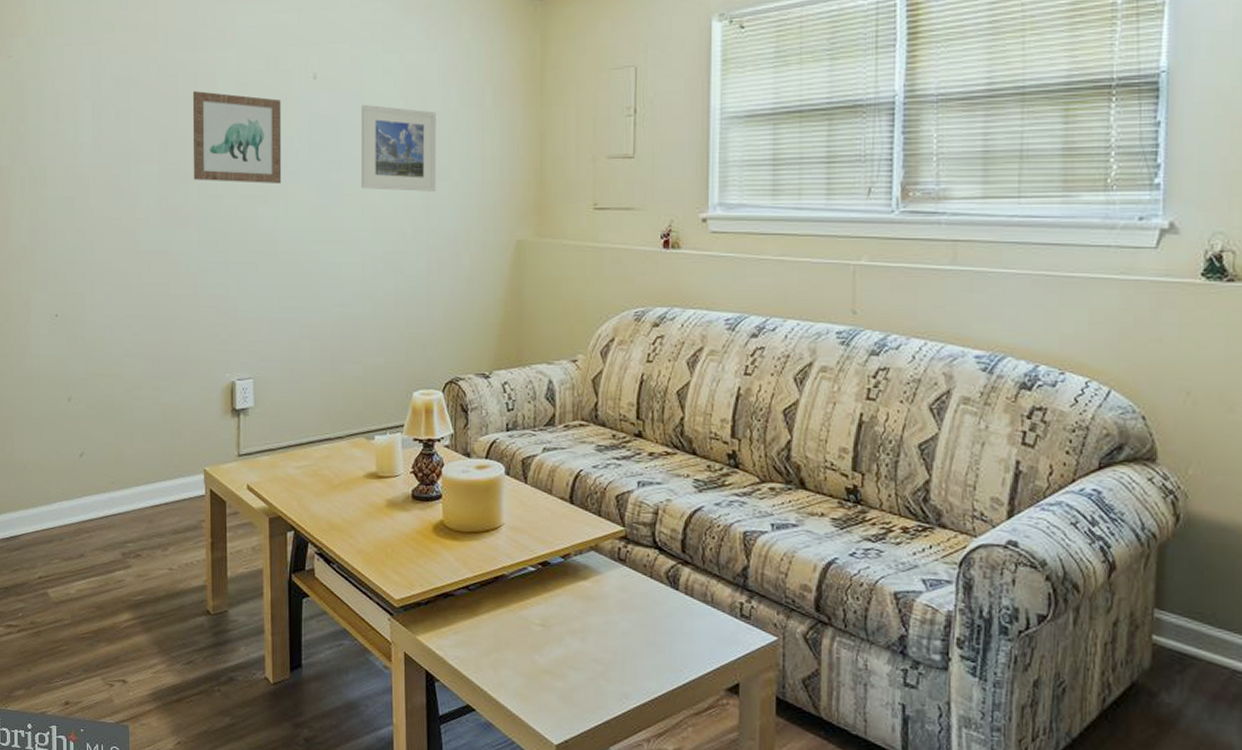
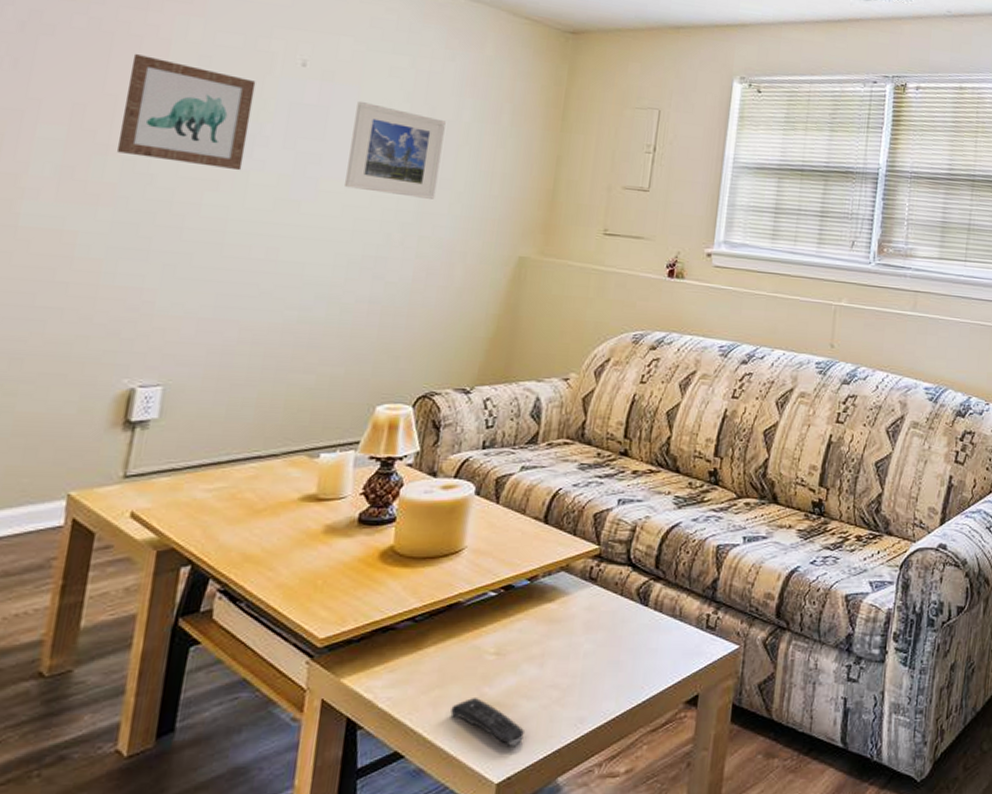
remote control: none [509,663,576,713] -> present [450,696,526,746]

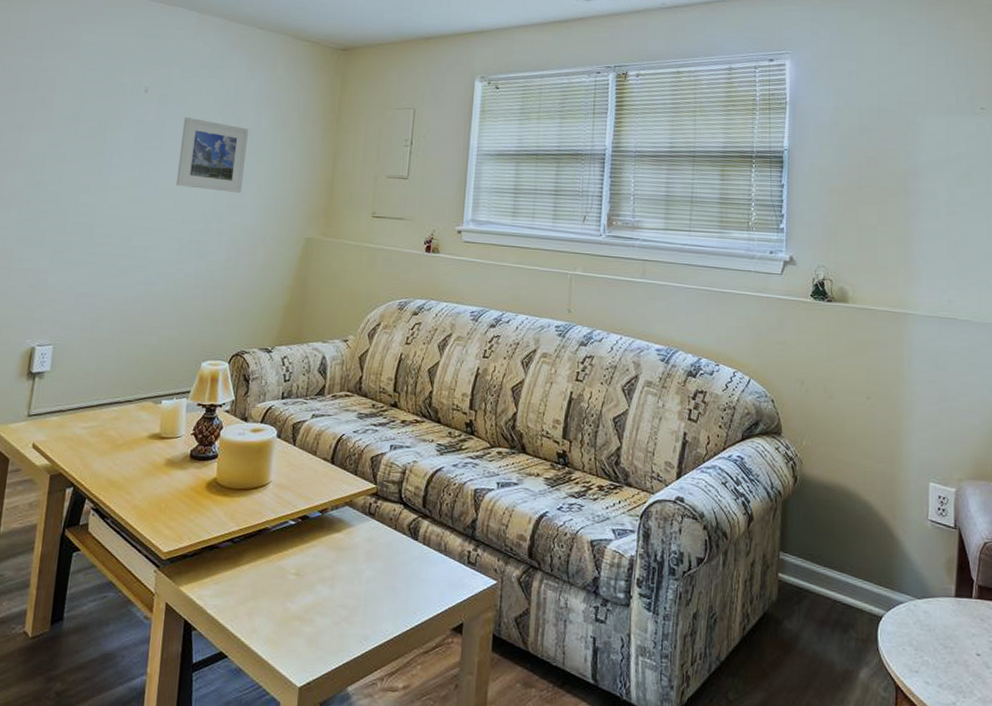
wall art: present [116,54,256,171] -> none [21,92,114,177]
remote control: present [450,696,526,746] -> none [262,610,321,656]

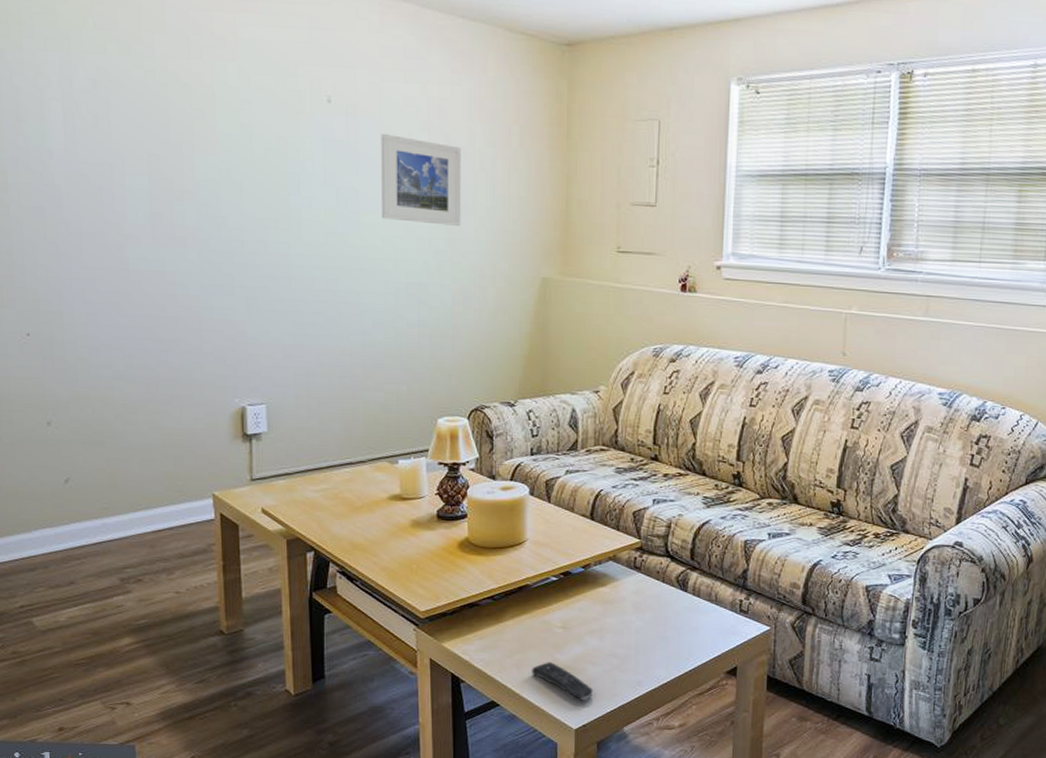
remote control: none [262,610,321,656] -> present [532,661,594,701]

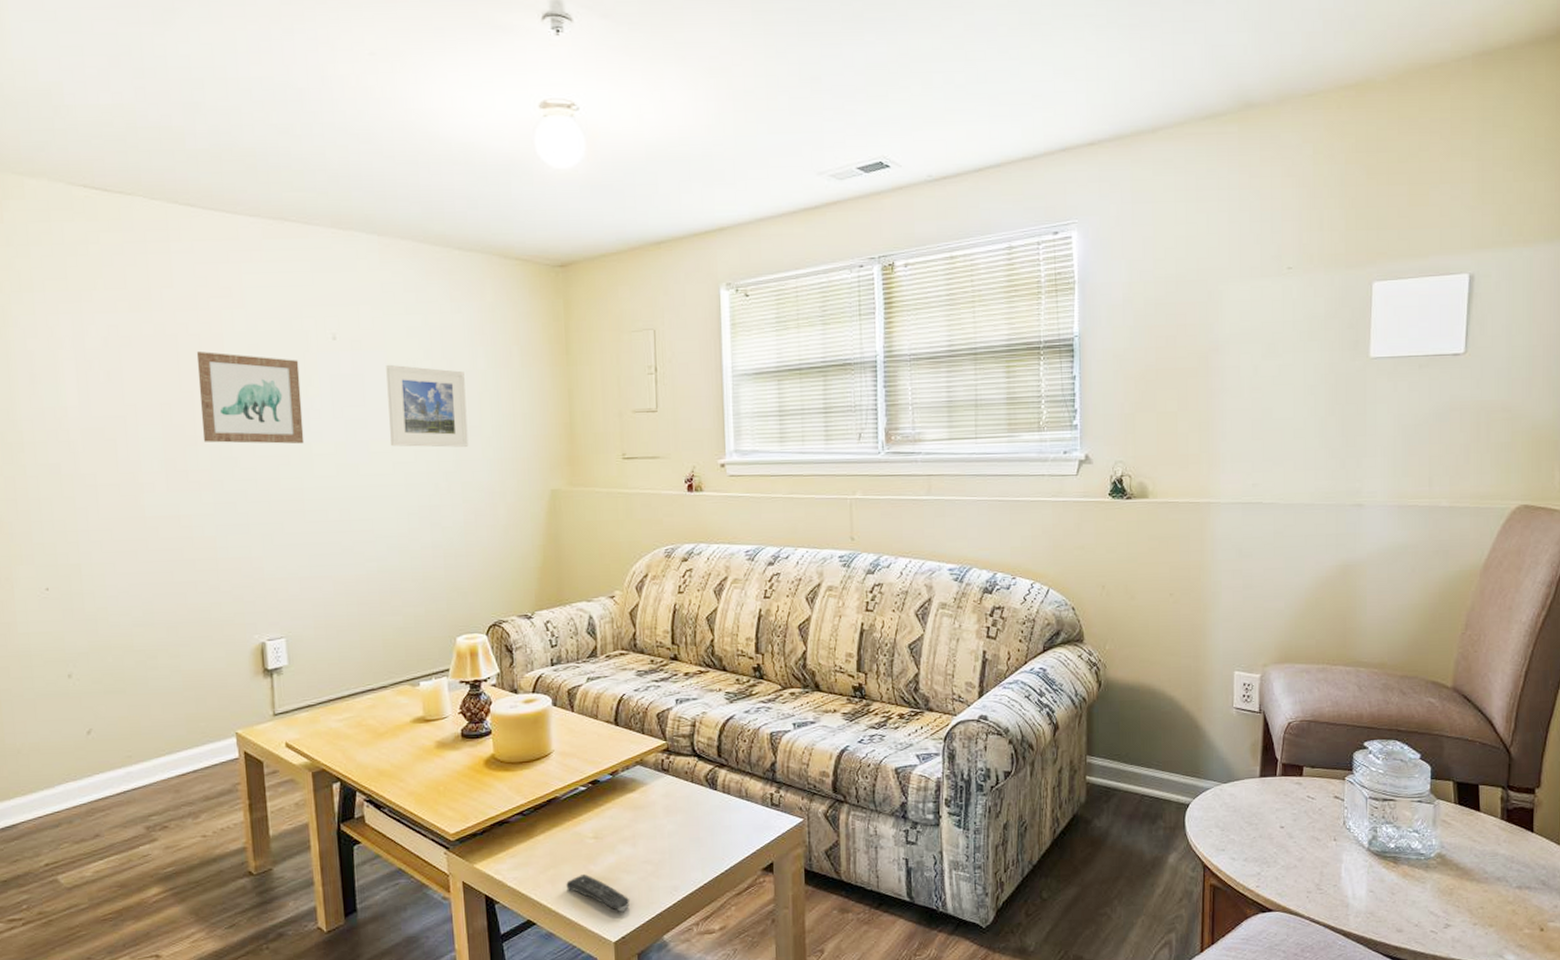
wall art: none [186,103,294,209] -> present [196,351,305,444]

